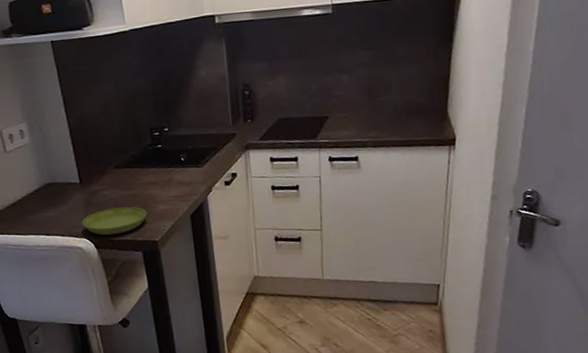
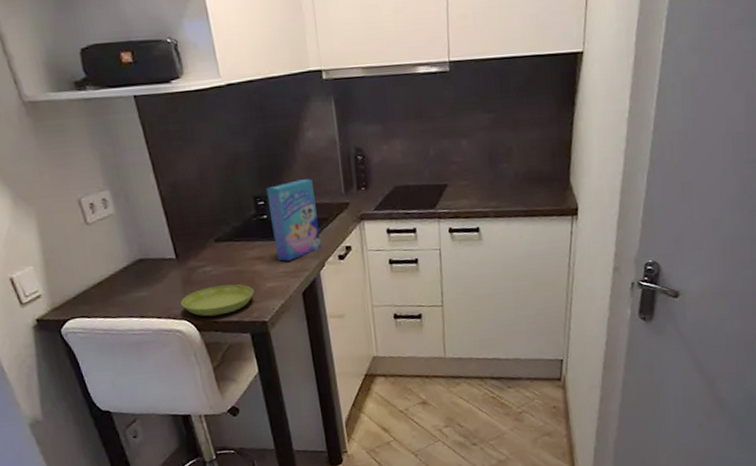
cereal box: none [161,112,209,186] -> present [266,179,321,261]

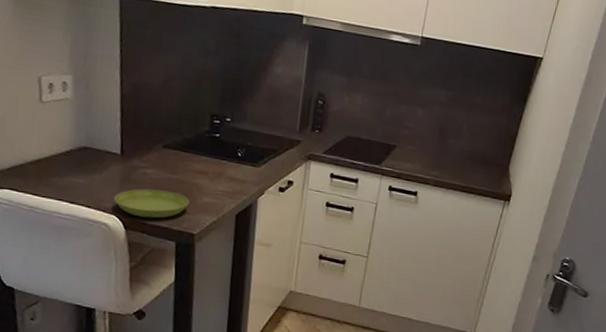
cereal box: present [266,179,321,261] -> none [220,108,271,182]

